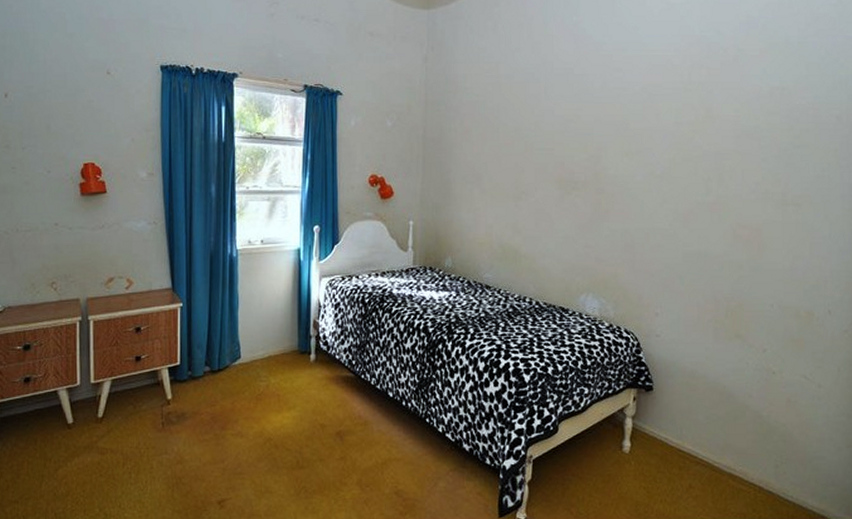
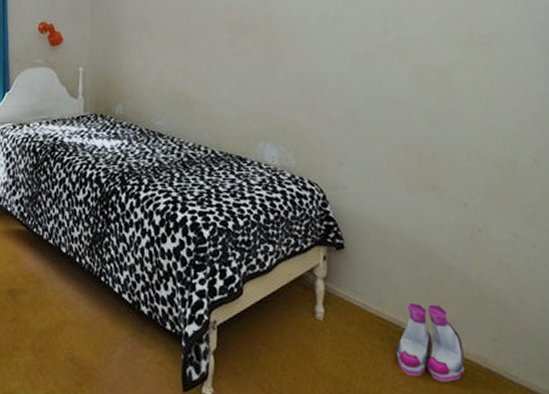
boots: none [691,437,750,502] -> present [396,304,465,382]

